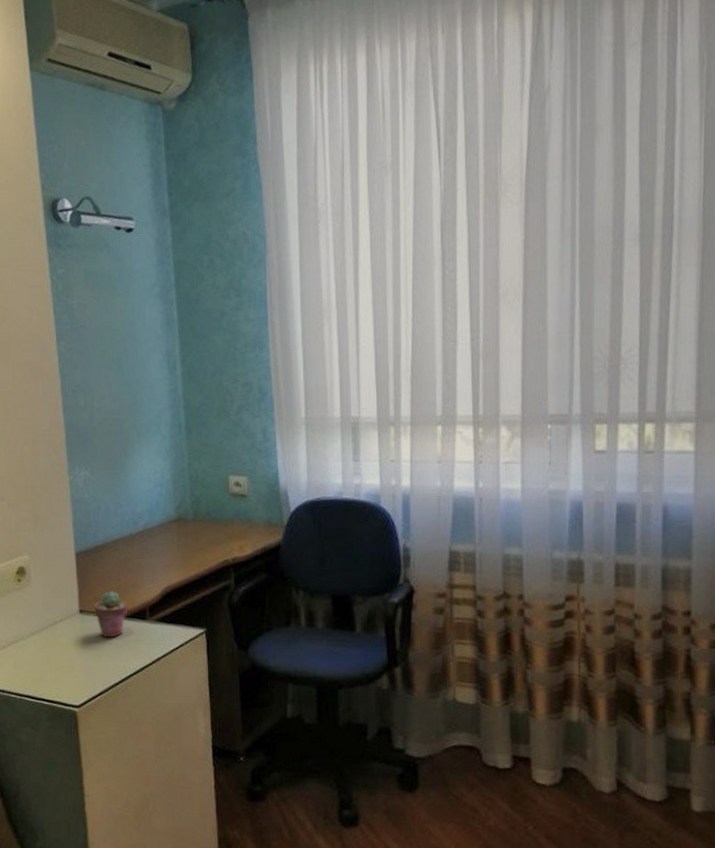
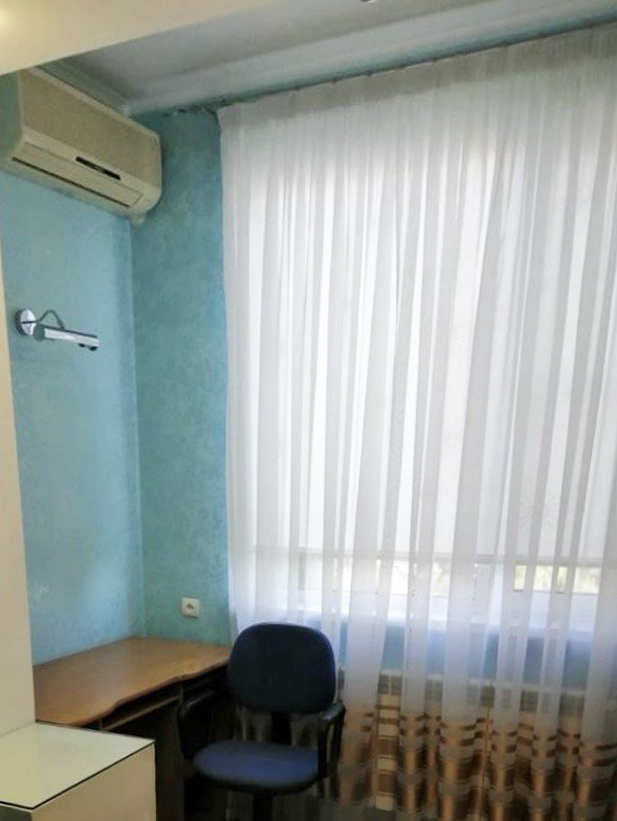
potted succulent: present [94,591,127,638] -> none [50,703,81,746]

